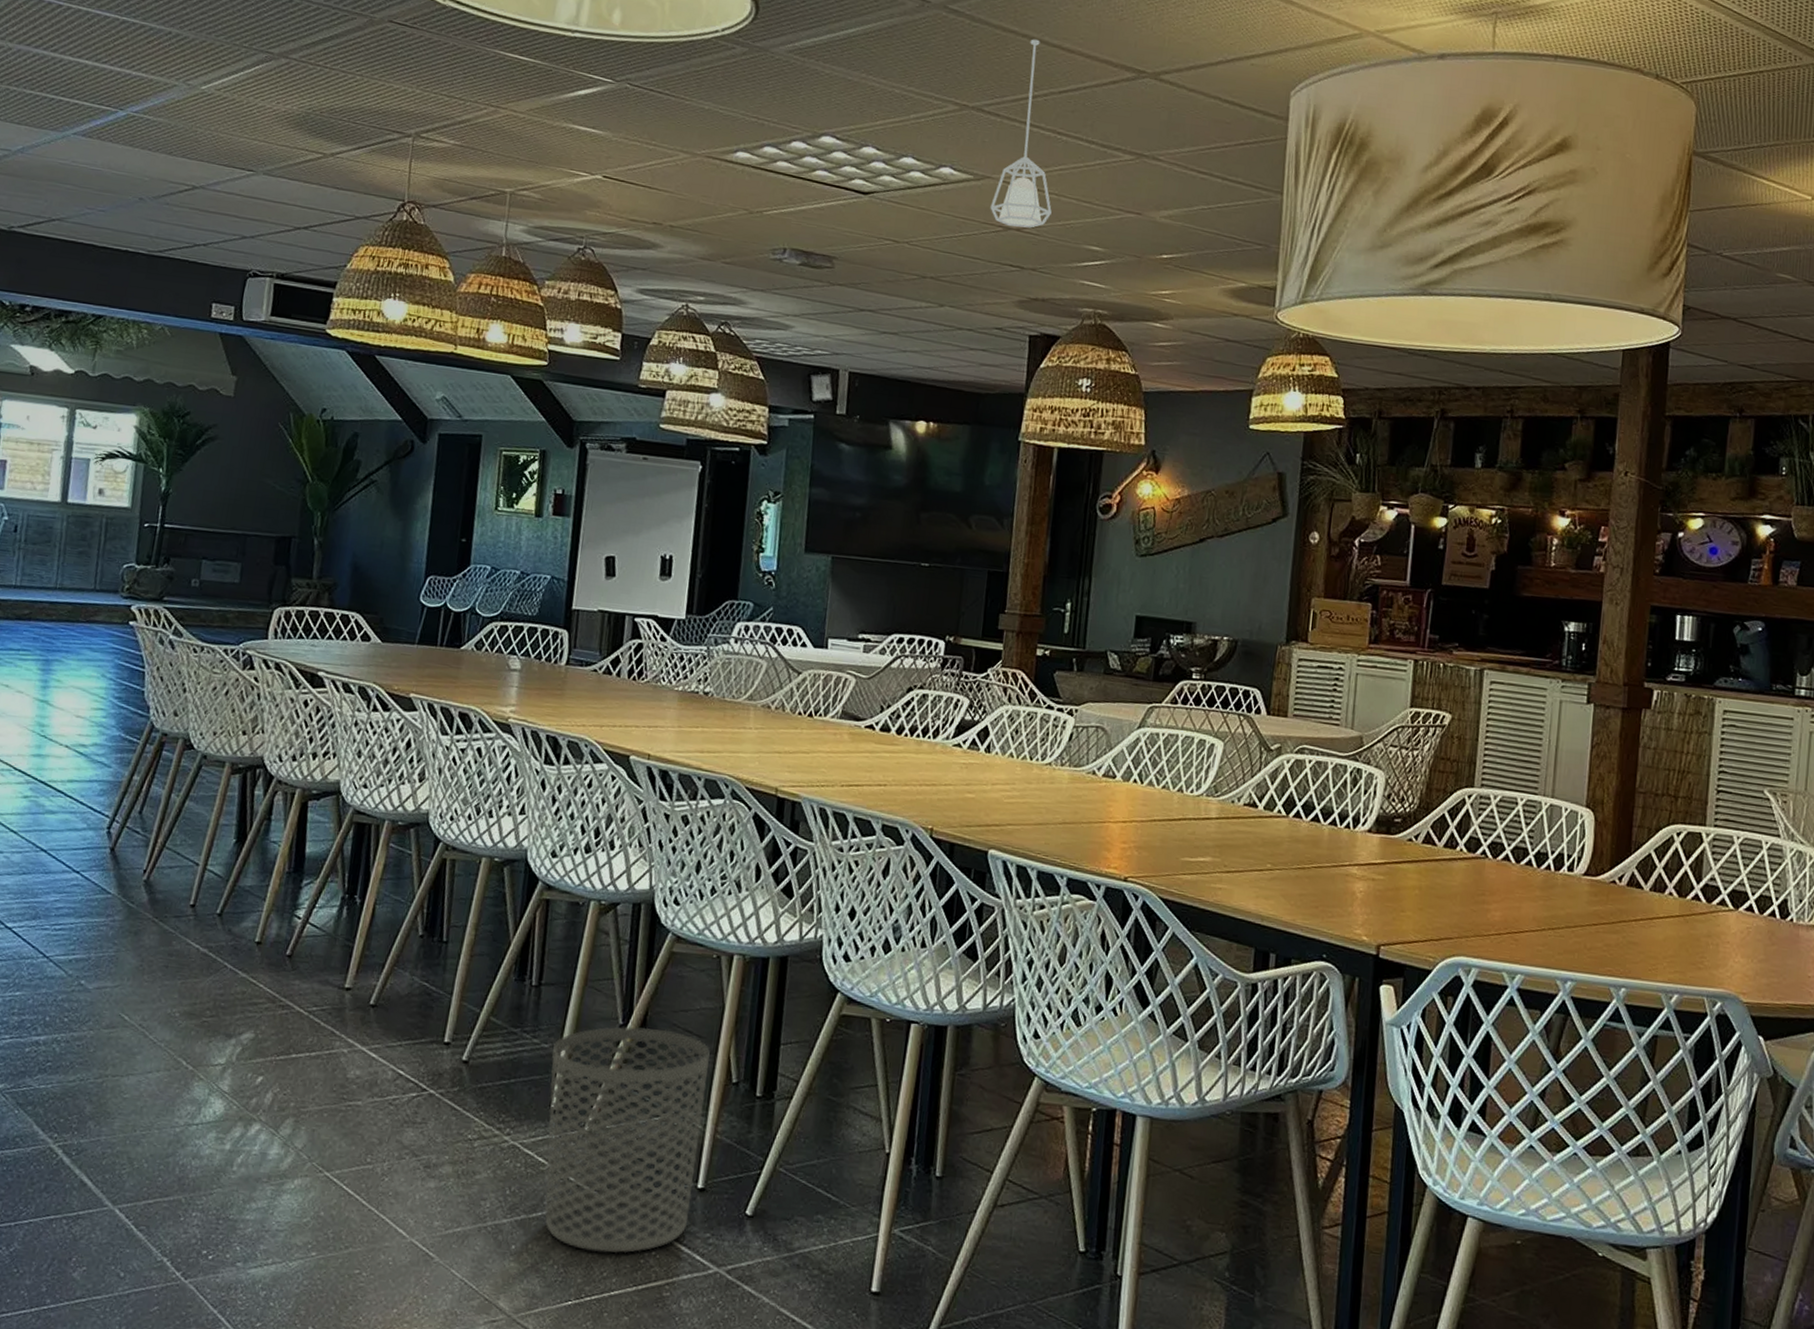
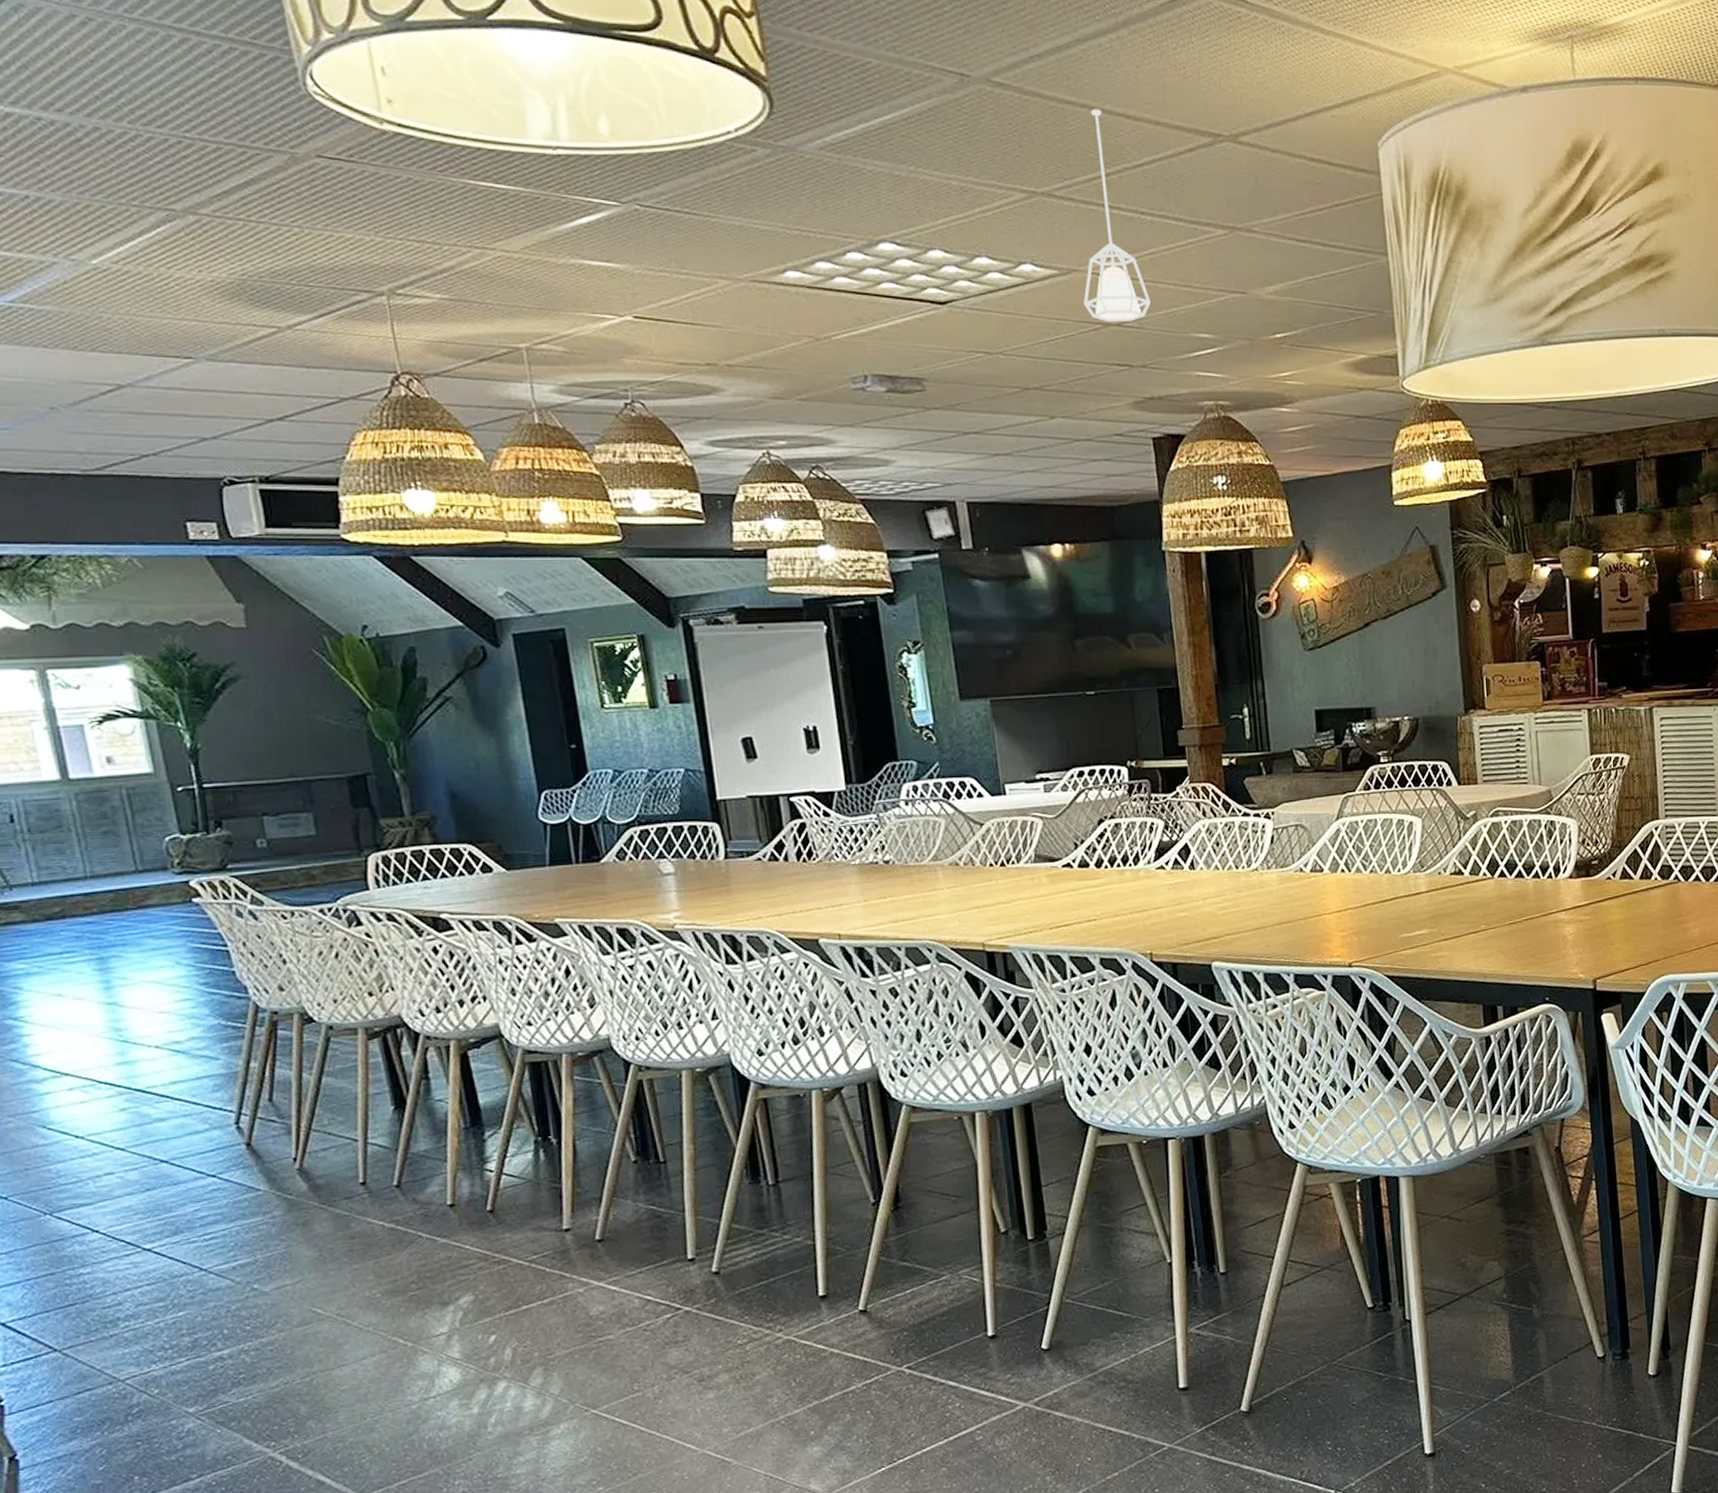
waste bin: present [545,1027,710,1254] -> none [806,1197,986,1419]

